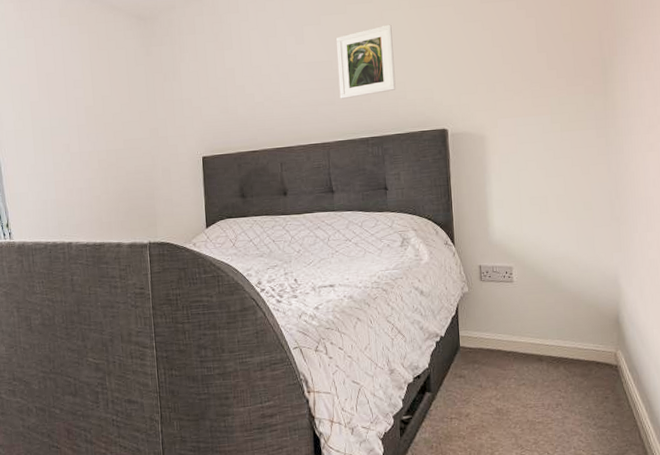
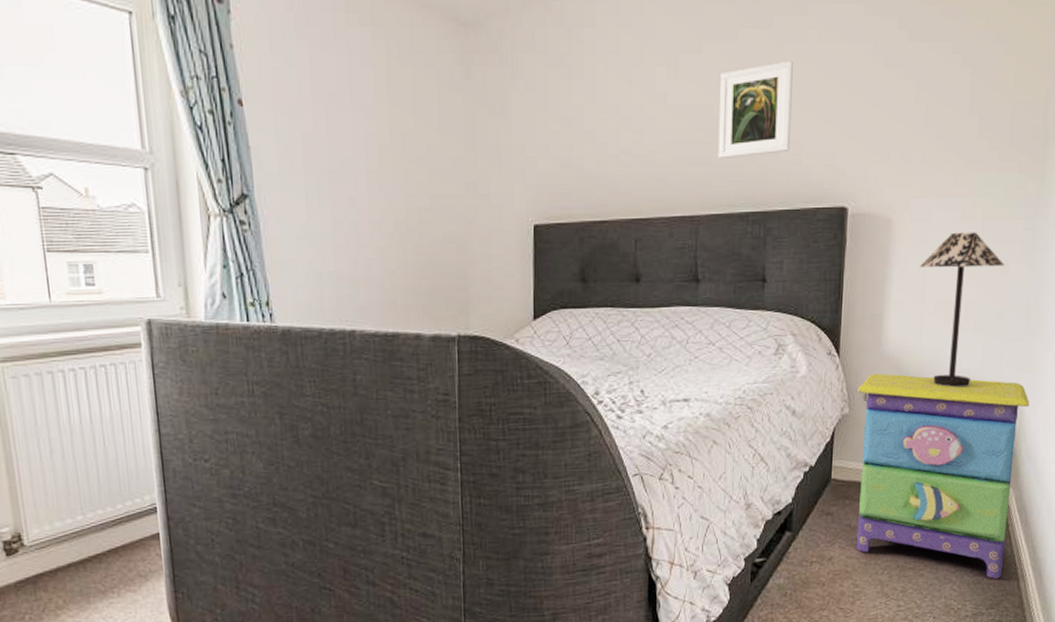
nightstand: none [474,258,625,431] -> present [856,373,1030,579]
table lamp: none [513,141,585,267] -> present [920,232,1005,388]

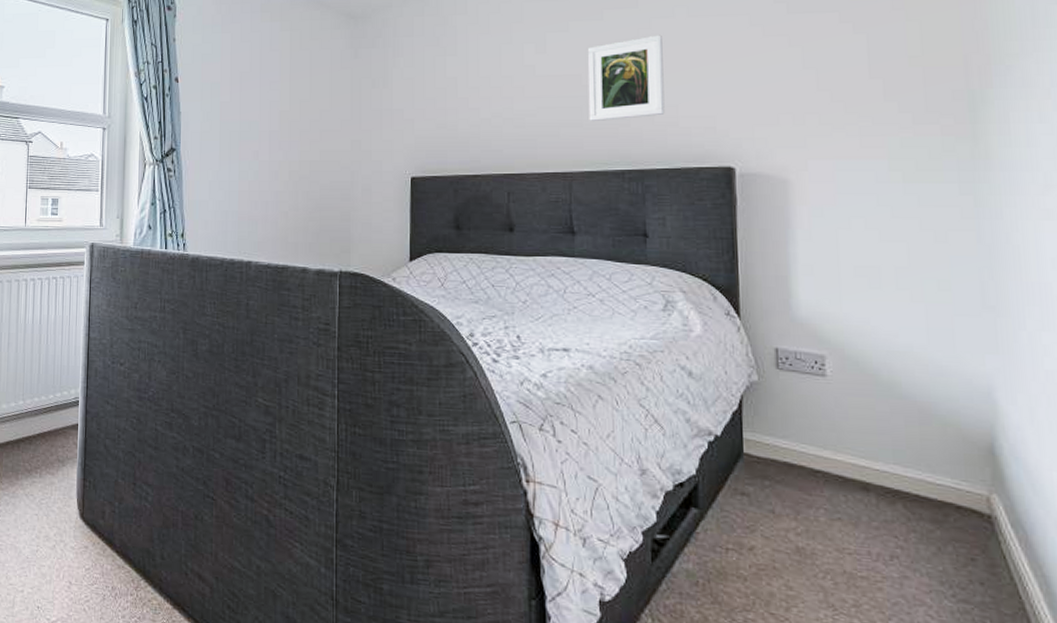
nightstand: present [856,373,1030,579] -> none [767,340,1004,612]
table lamp: present [920,232,1005,388] -> none [829,195,941,365]

